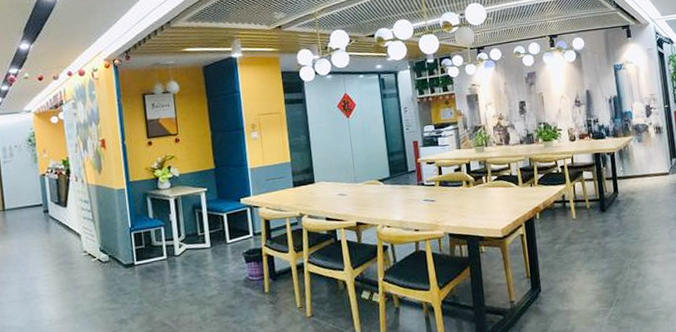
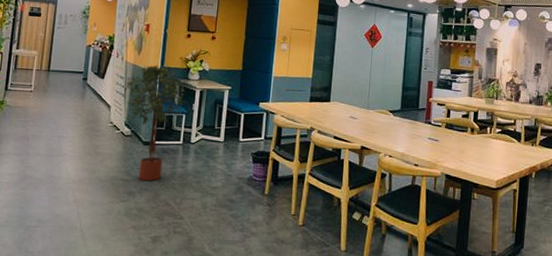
potted tree: none [89,179,163,306] -> present [124,64,187,182]

